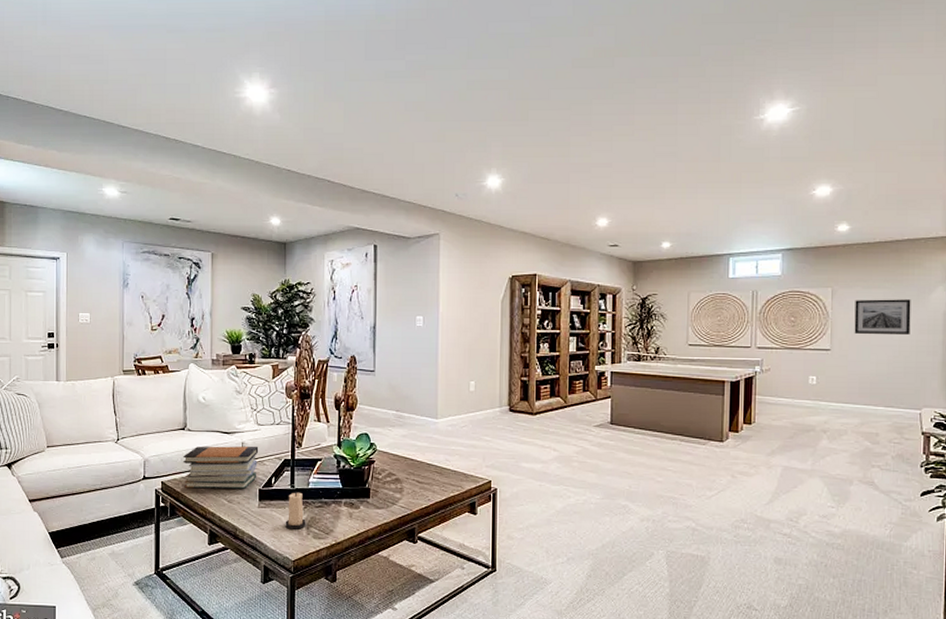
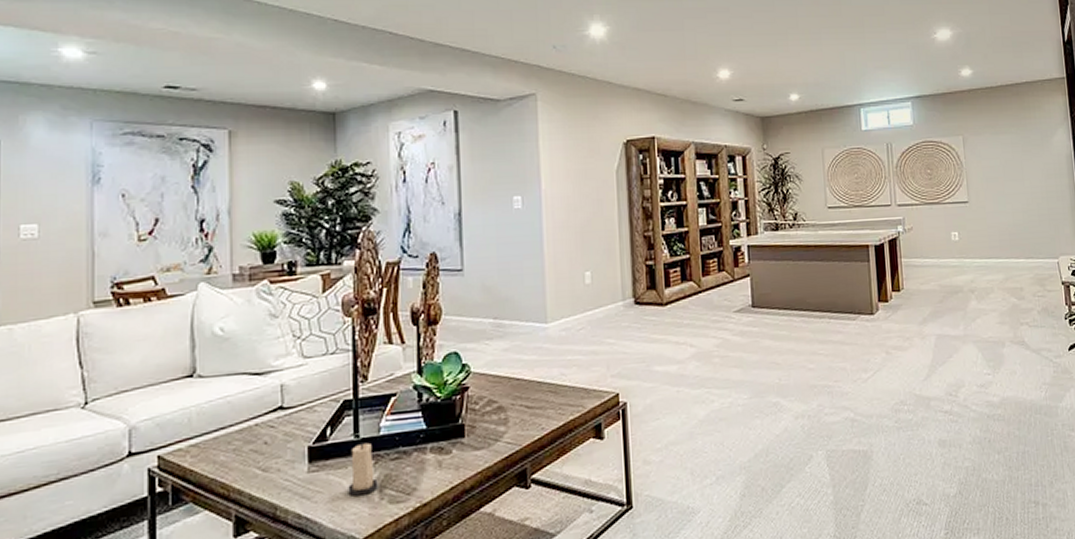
book stack: present [183,446,259,489] -> none [192,386,306,461]
wall art: present [854,299,911,334] -> none [985,144,1040,183]

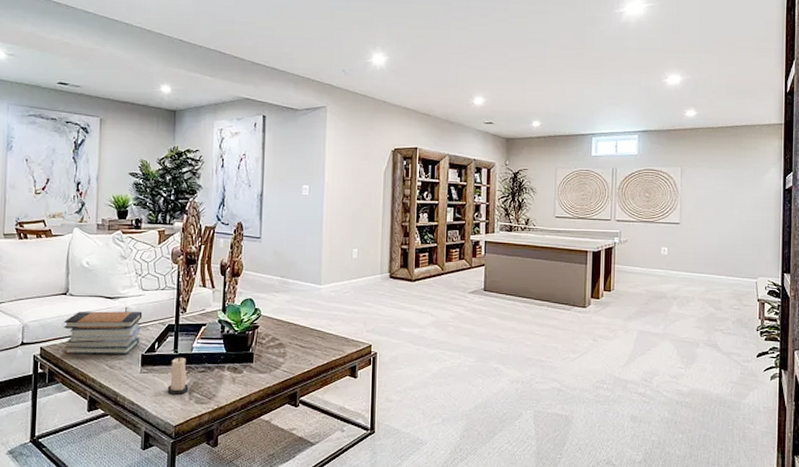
book stack: none [192,386,306,461] -> present [64,311,143,355]

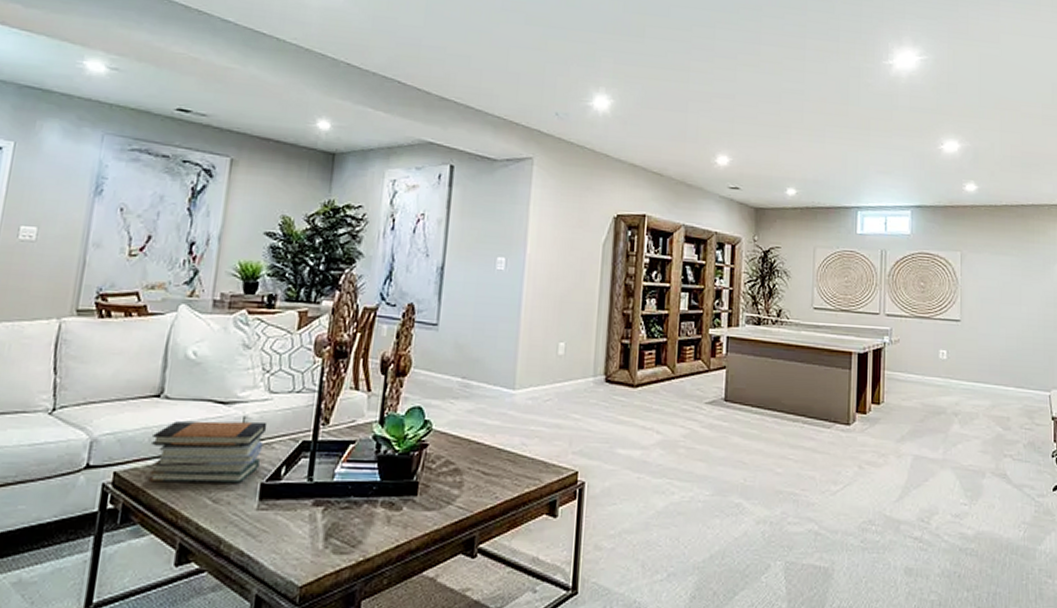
candle: present [167,357,189,395] -> none [293,487,325,541]

